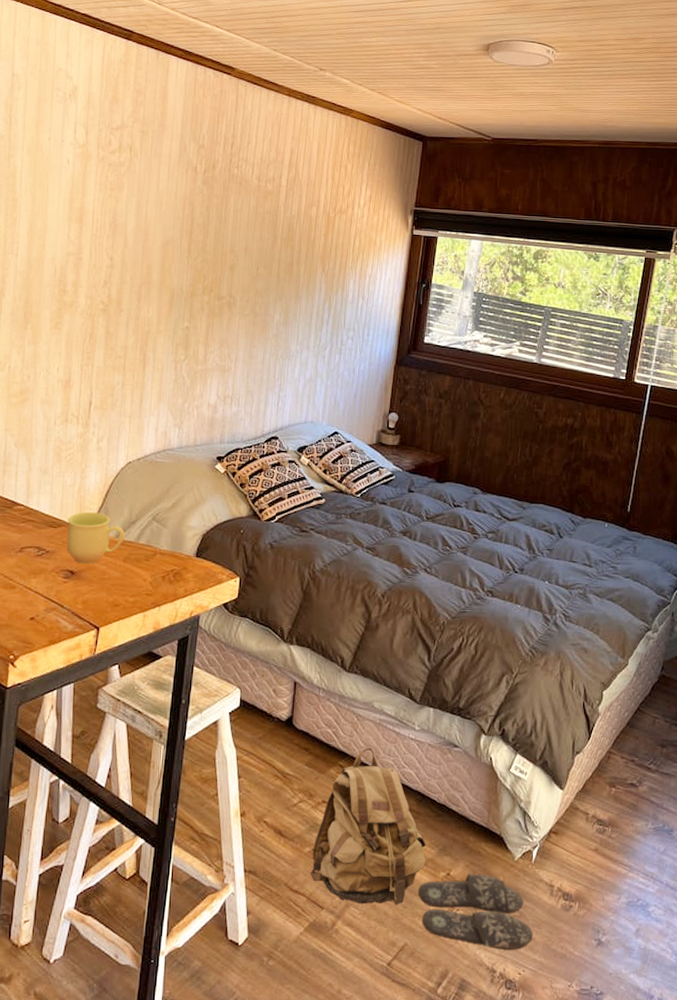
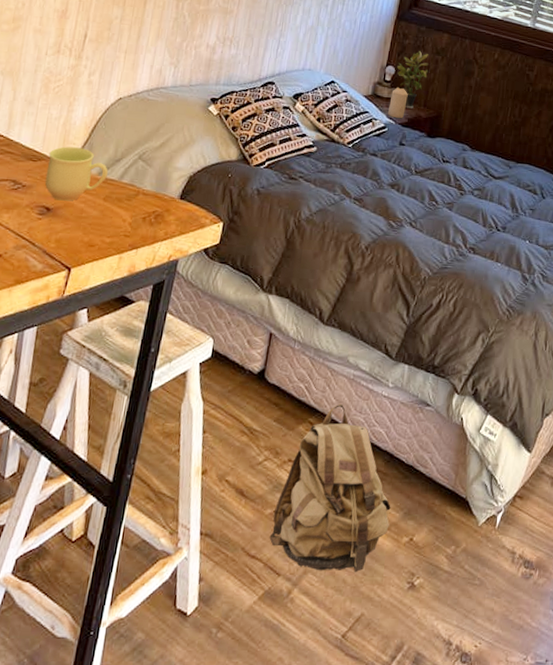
candle: none [394,434,413,466] -> present [388,87,408,119]
potted plant: none [400,396,432,455] -> present [397,51,429,109]
slippers: present [418,874,533,950] -> none [379,539,492,621]

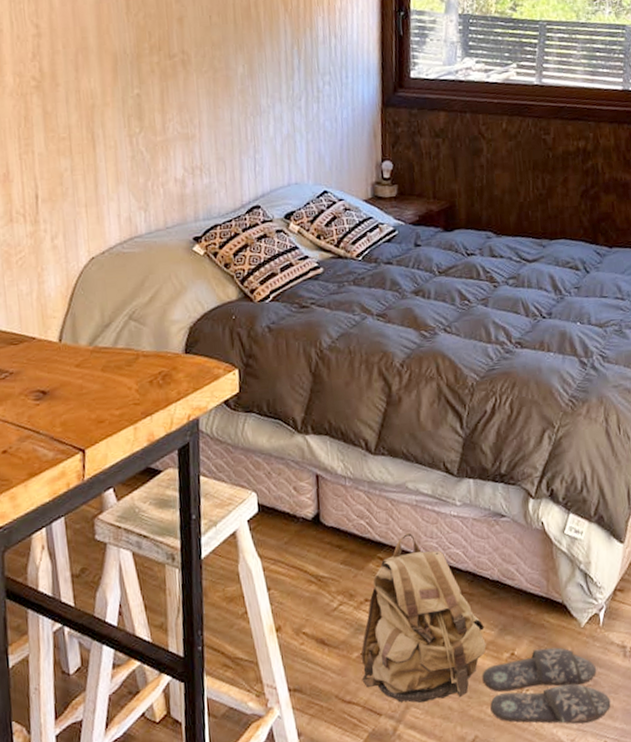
mug: present [44,146,108,201] -> none [29,320,100,381]
slippers: none [379,539,492,621] -> present [482,647,611,724]
candle: present [388,87,408,119] -> none [394,183,414,219]
potted plant: present [397,51,429,109] -> none [394,137,431,205]

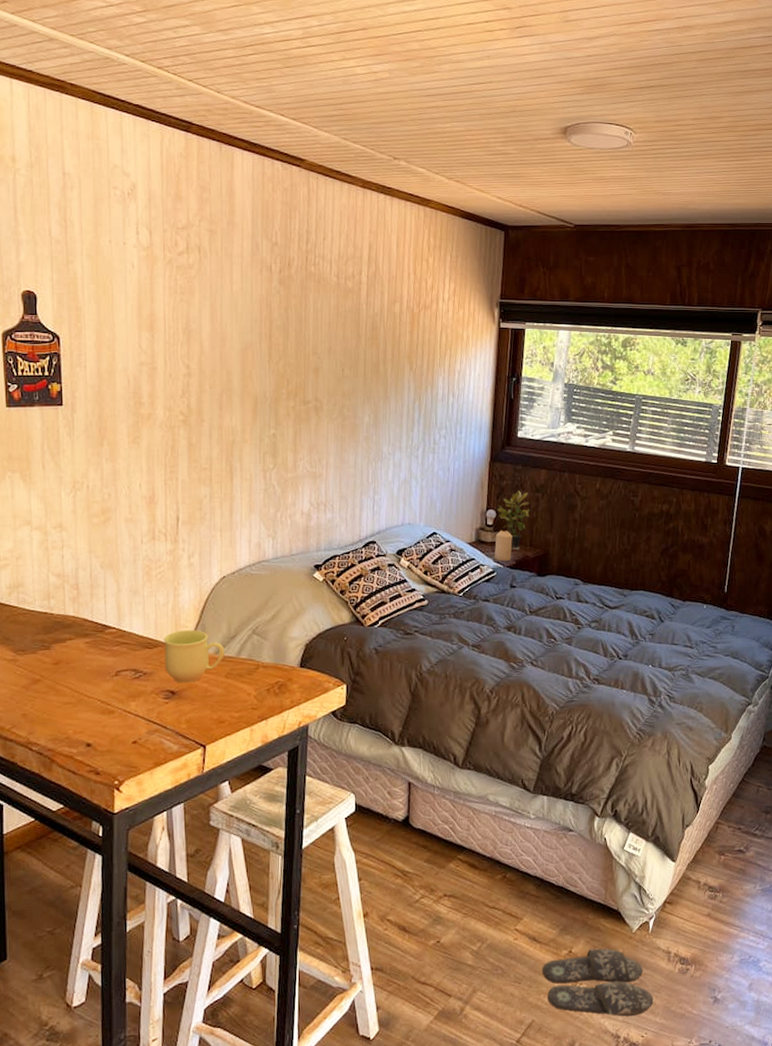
mug: none [29,320,100,381] -> present [163,630,225,683]
backpack: present [360,532,486,704] -> none [436,839,548,989]
potted plant: none [394,137,431,205] -> present [498,491,530,550]
candle: none [394,183,414,219] -> present [495,530,513,562]

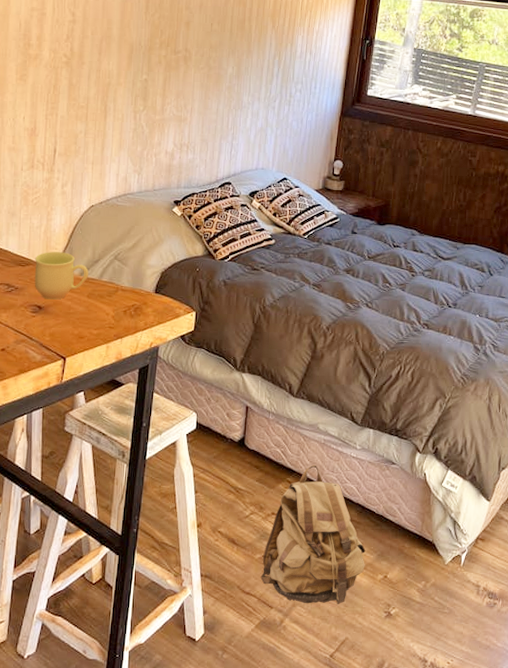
backpack: none [436,839,548,989] -> present [260,464,366,605]
candle: present [495,530,513,562] -> none [339,180,357,210]
potted plant: present [498,491,530,550] -> none [345,144,375,199]
slippers: present [542,948,653,1017] -> none [358,576,461,642]

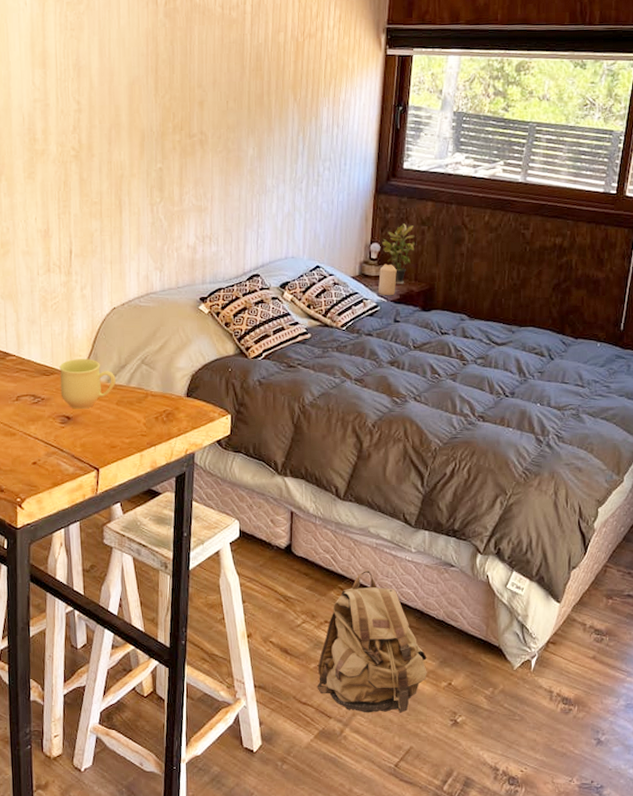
candle: none [339,180,357,210] -> present [378,264,397,296]
potted plant: none [345,144,375,199] -> present [382,223,415,284]

